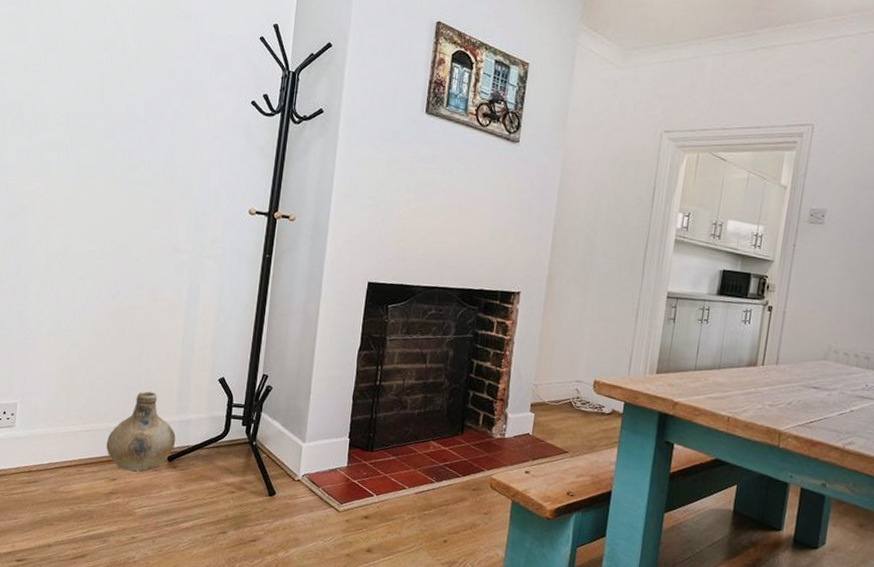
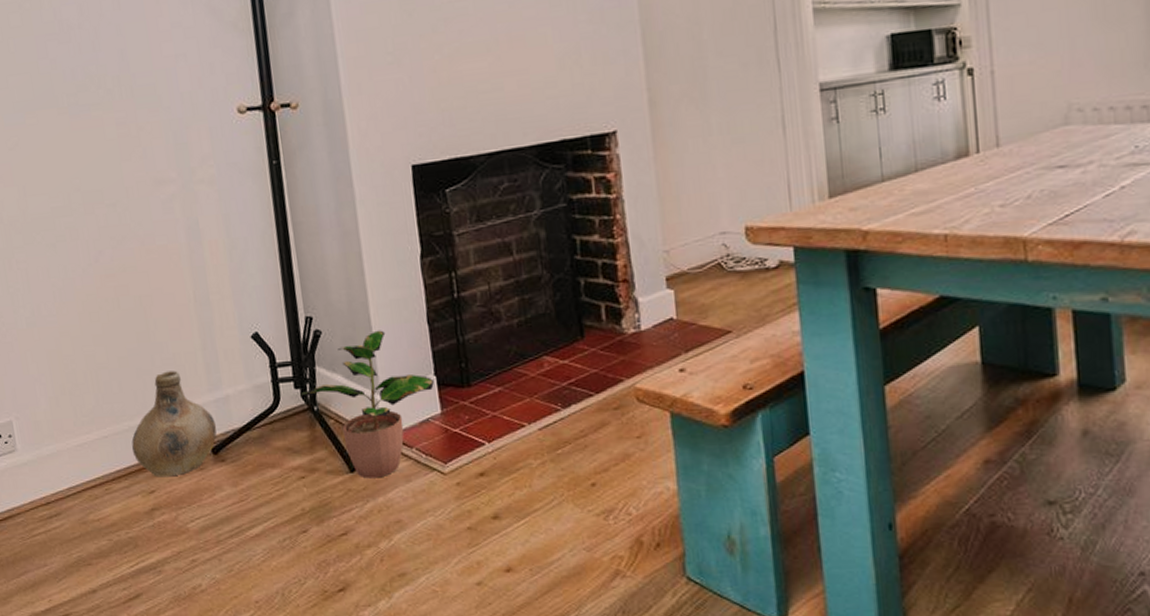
potted plant: none [244,395,347,505] -> present [299,330,434,479]

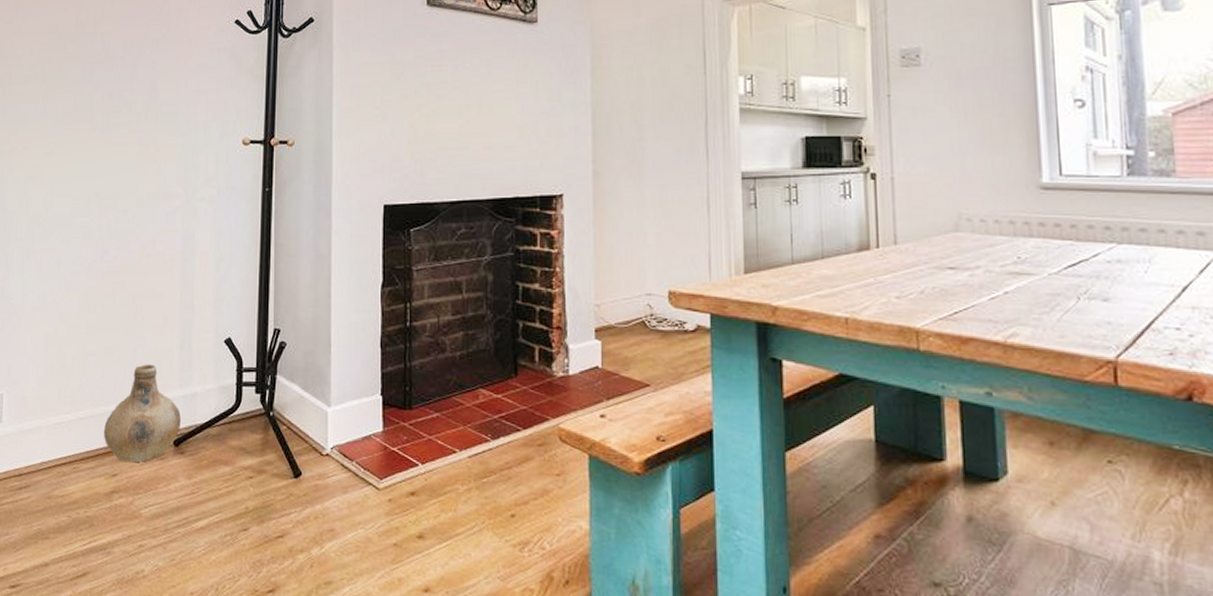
potted plant: present [299,330,434,479] -> none [259,348,379,486]

